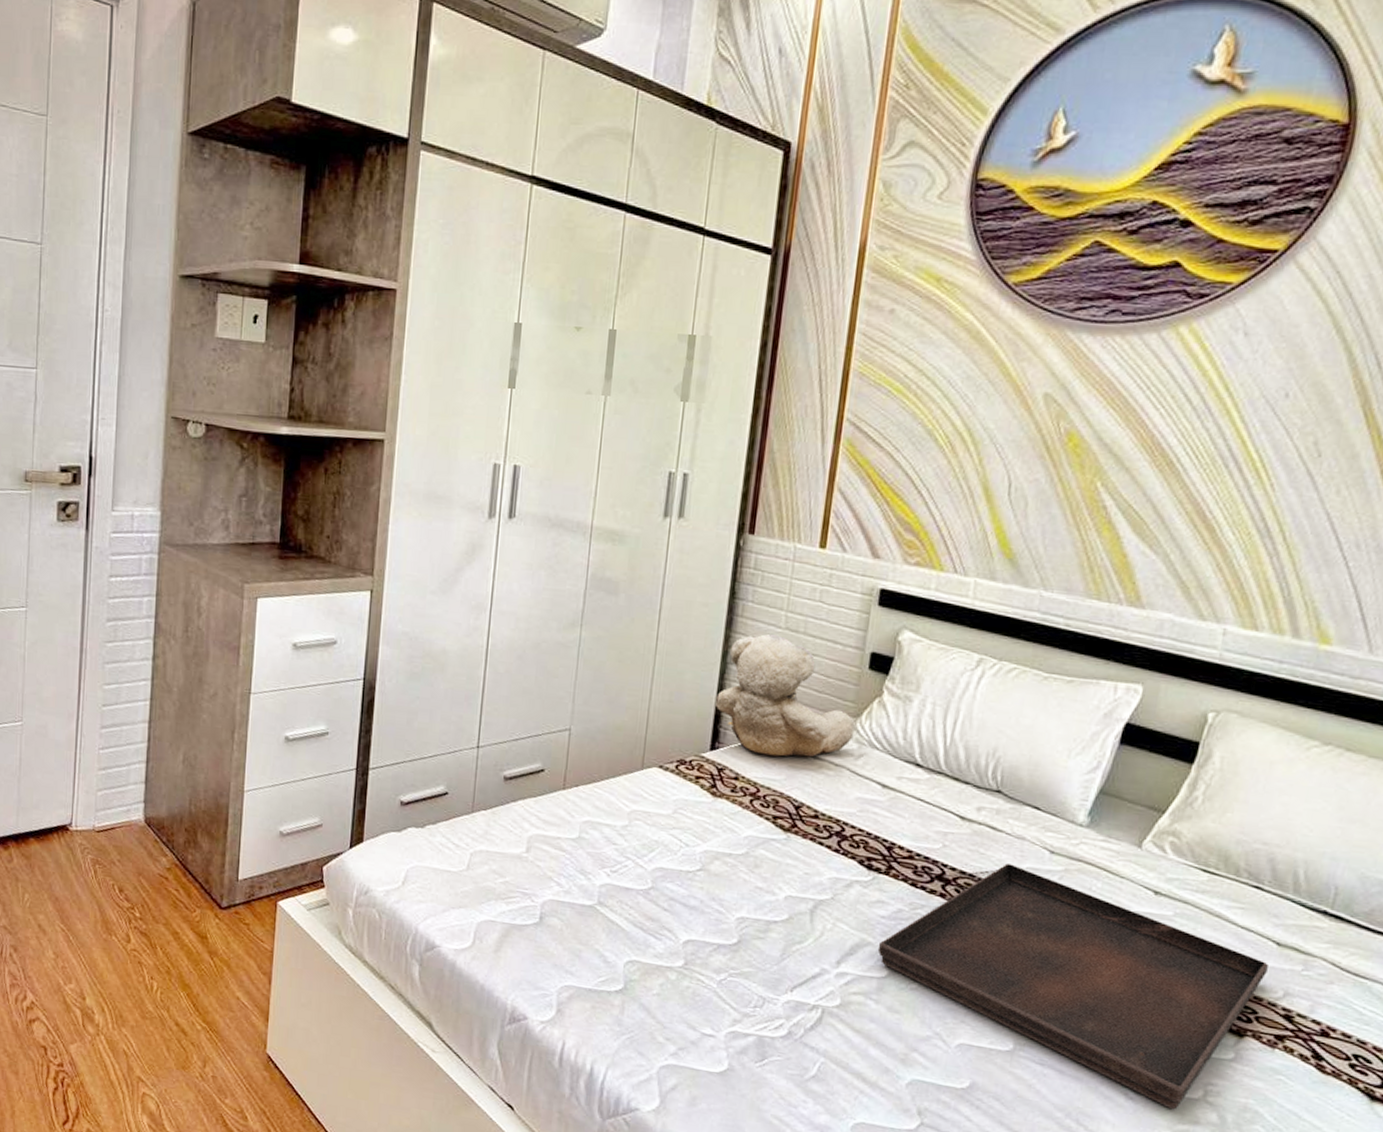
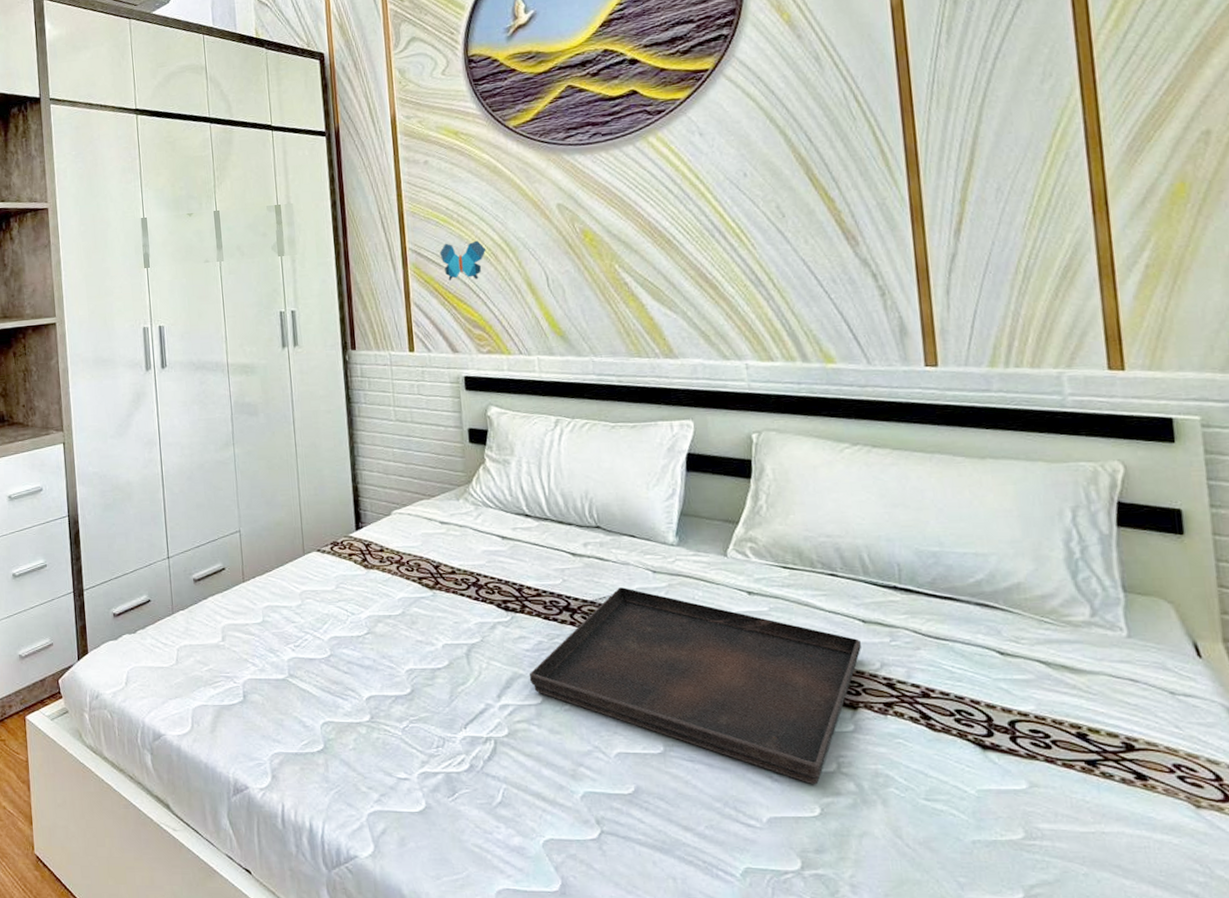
teddy bear: present [716,633,855,757] -> none [352,426,469,527]
decorative butterfly: none [883,419,943,472] -> present [439,240,487,282]

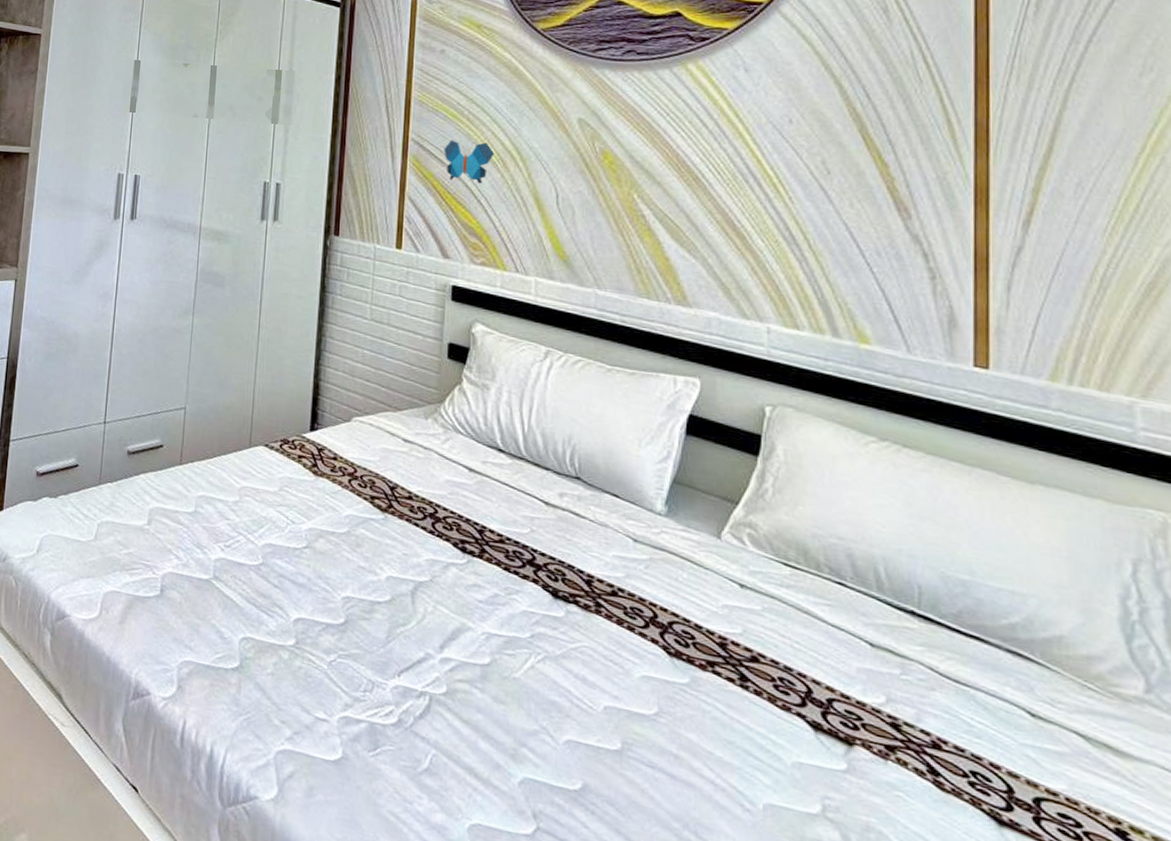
serving tray: present [529,587,861,785] -> none [478,550,865,826]

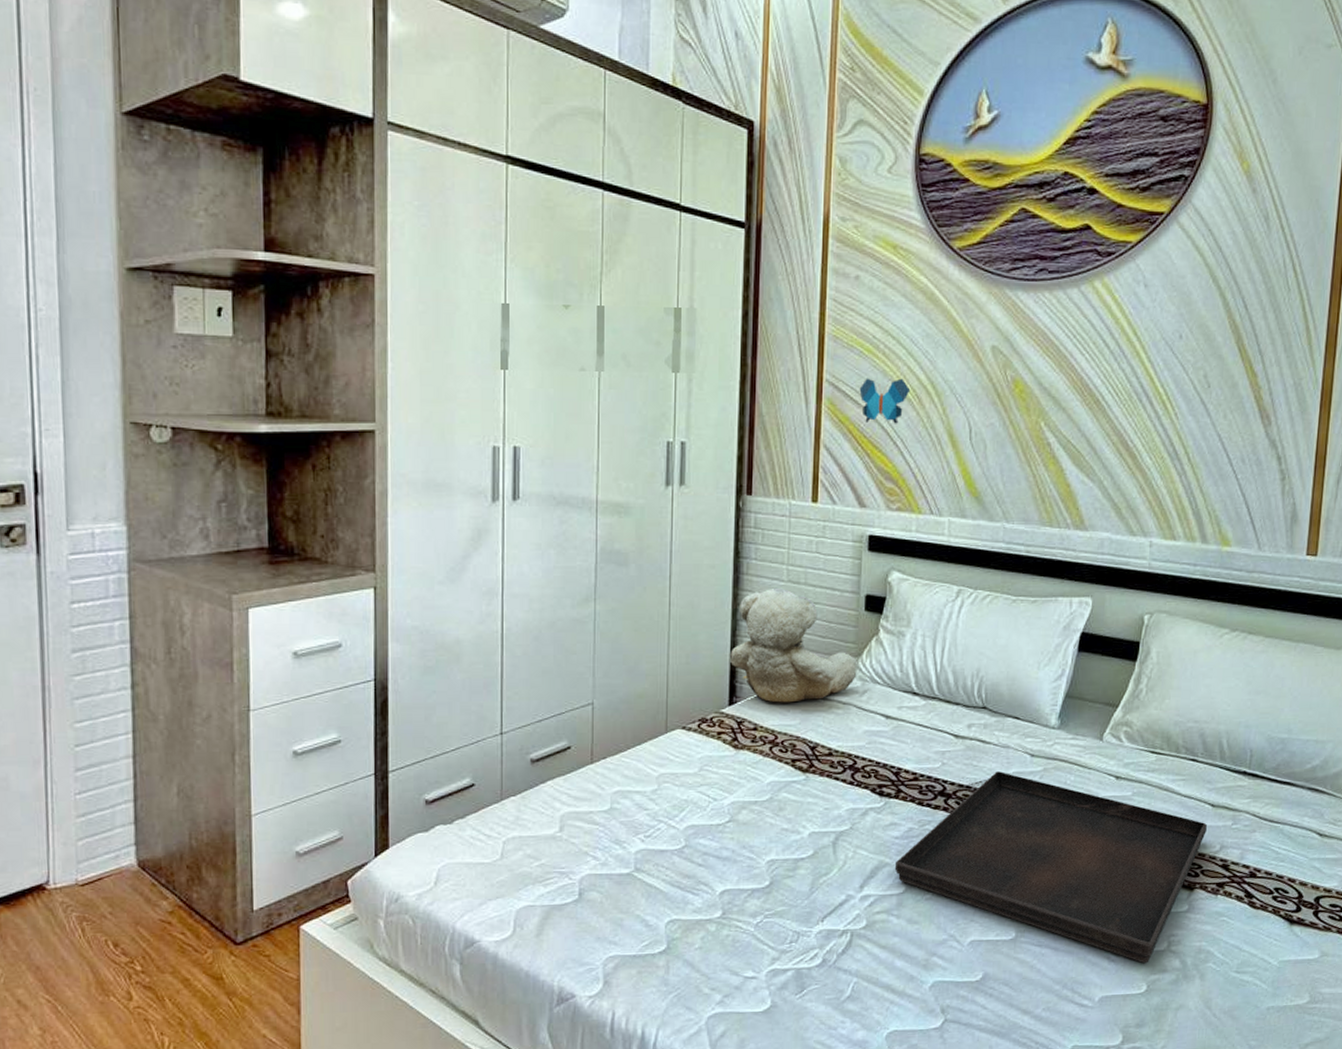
teddy bear: none [313,324,439,440] -> present [730,587,857,703]
serving tray: none [478,550,865,826] -> present [894,771,1207,964]

